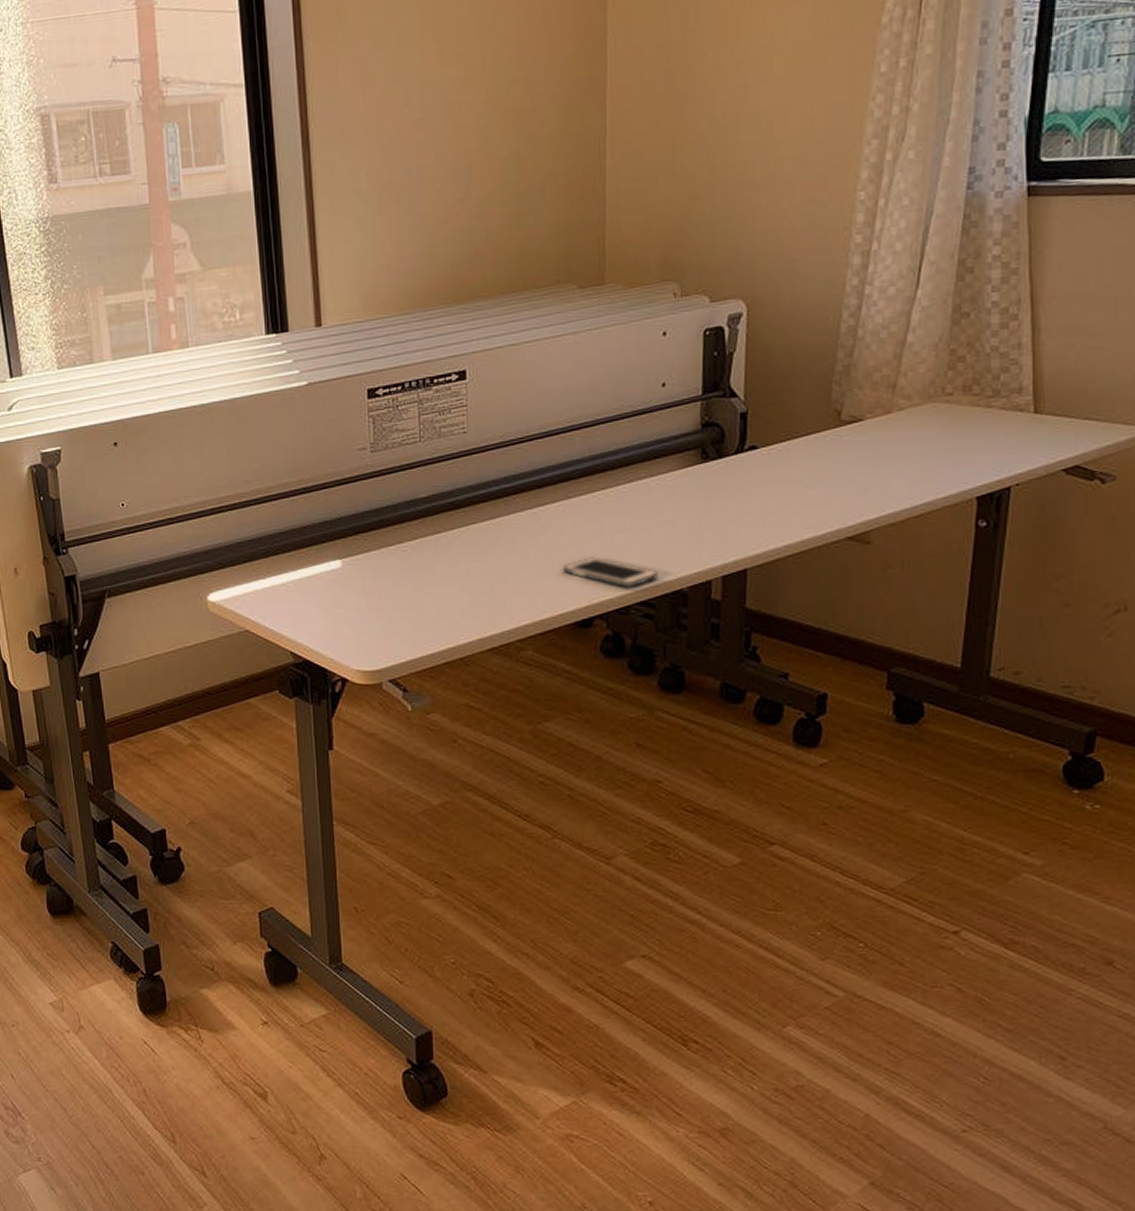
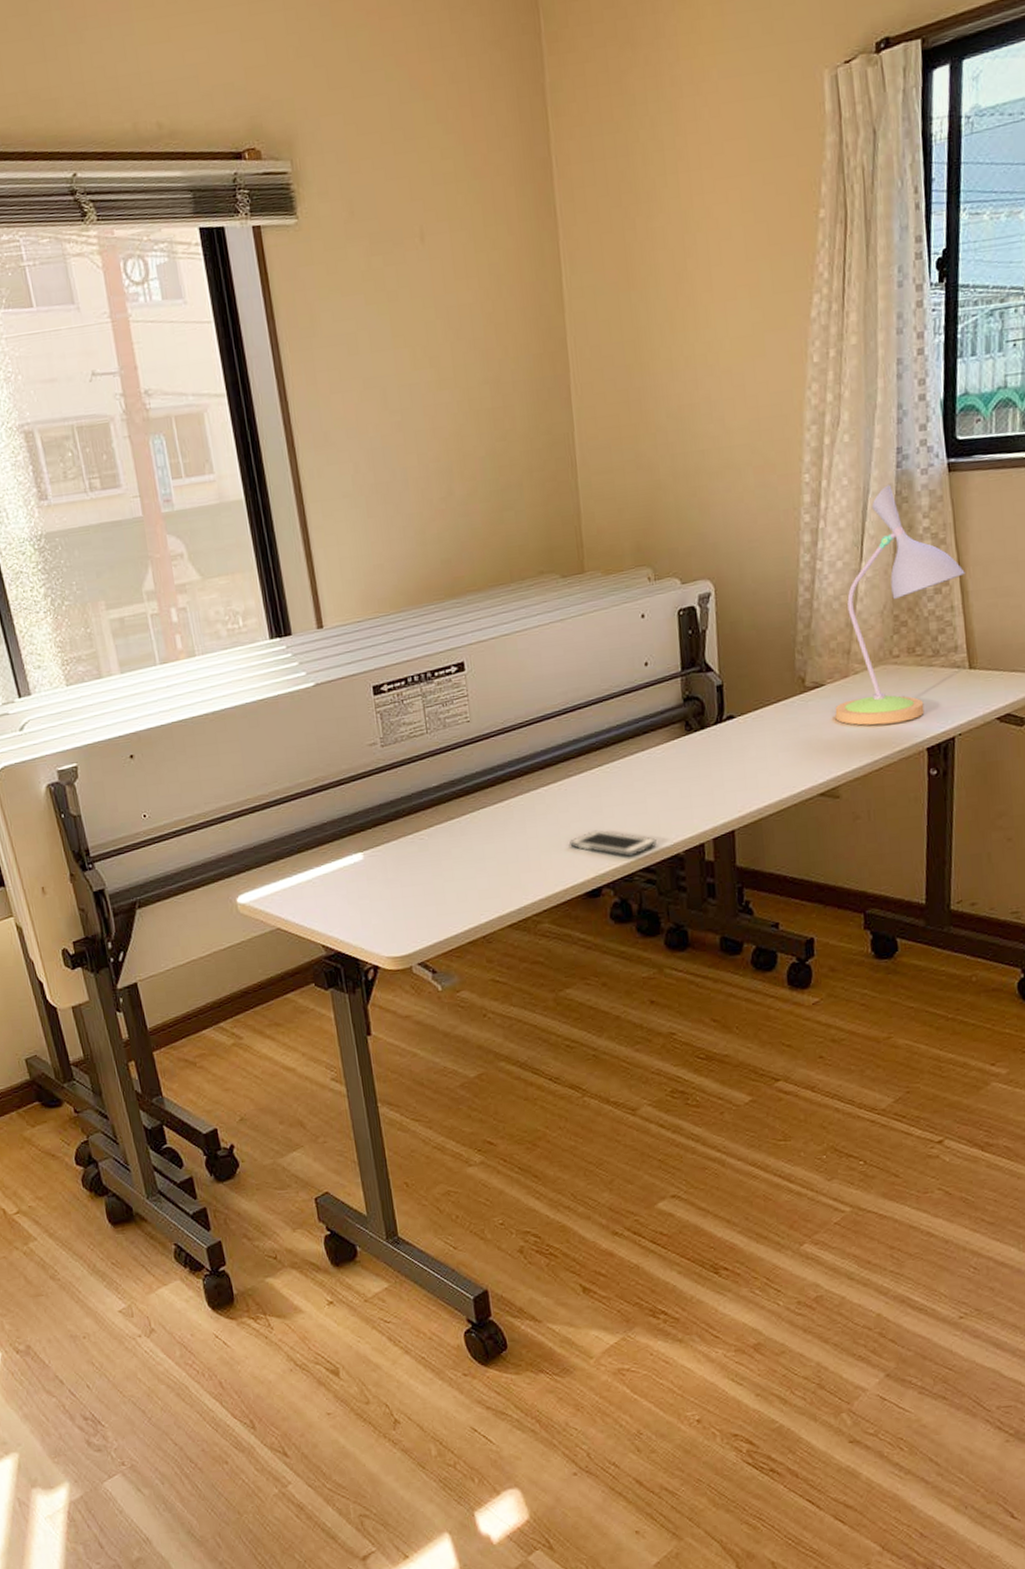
desk lamp: none [873,207,1038,468] -> present [835,485,965,726]

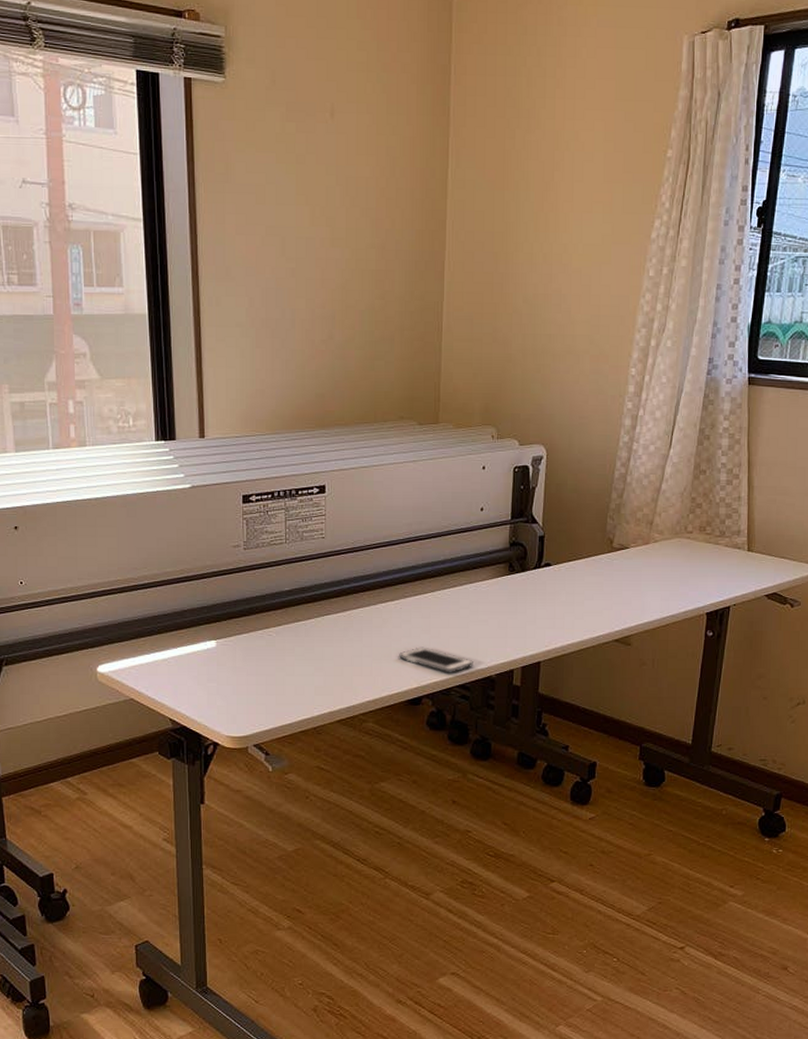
desk lamp: present [835,485,965,726] -> none [635,388,753,588]

